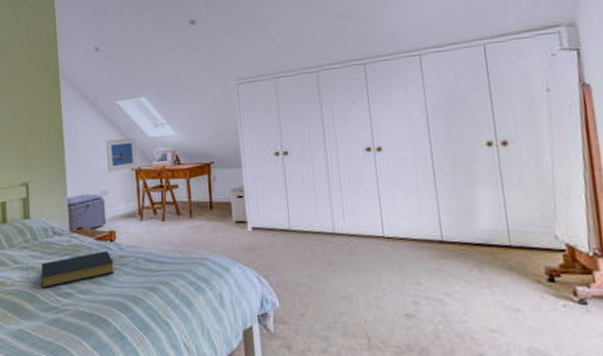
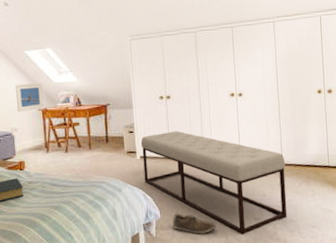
bench: none [252,195,454,336] -> present [140,131,288,235]
shoe: none [295,303,354,333] -> present [172,213,217,235]

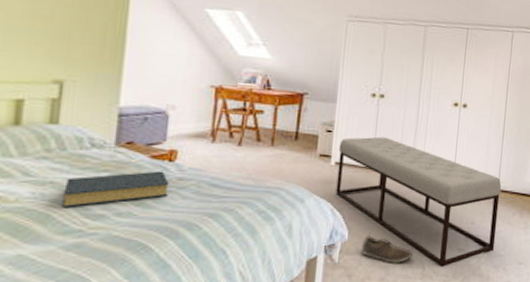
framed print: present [16,83,44,113] -> none [179,49,222,86]

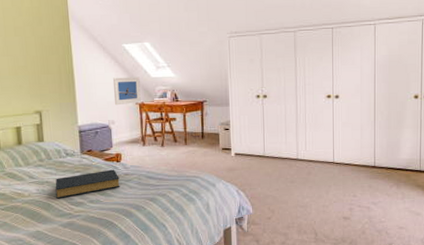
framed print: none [179,49,222,86] -> present [113,77,141,106]
bench: present [336,136,502,267] -> none [236,130,378,232]
shoe: present [361,236,414,263] -> none [264,209,307,231]

